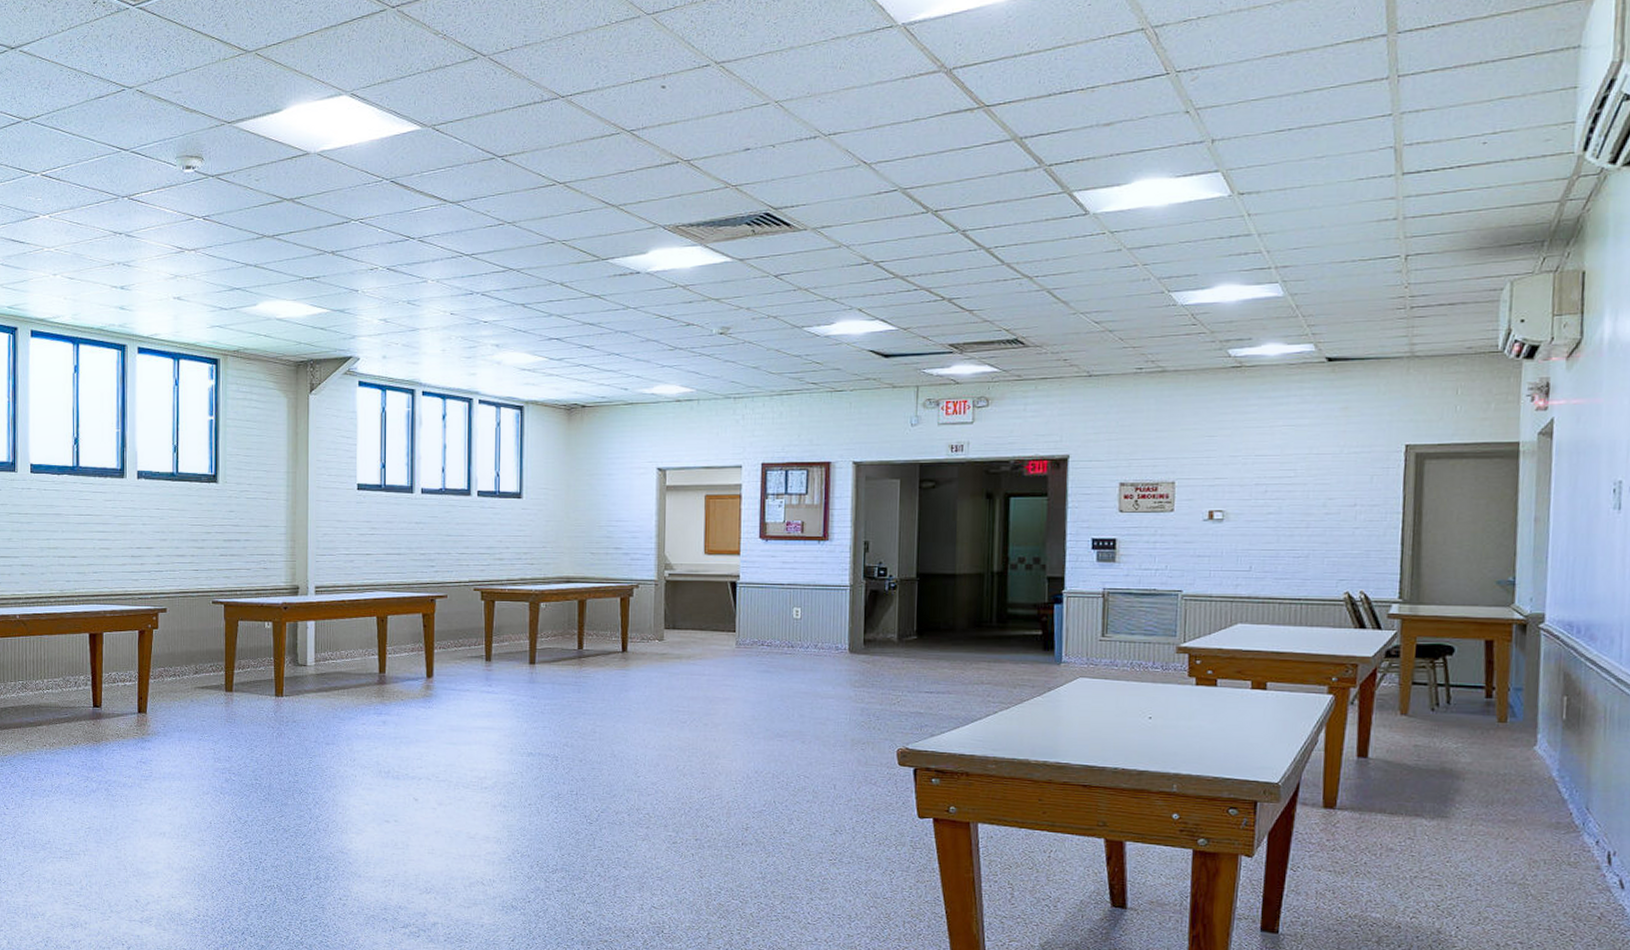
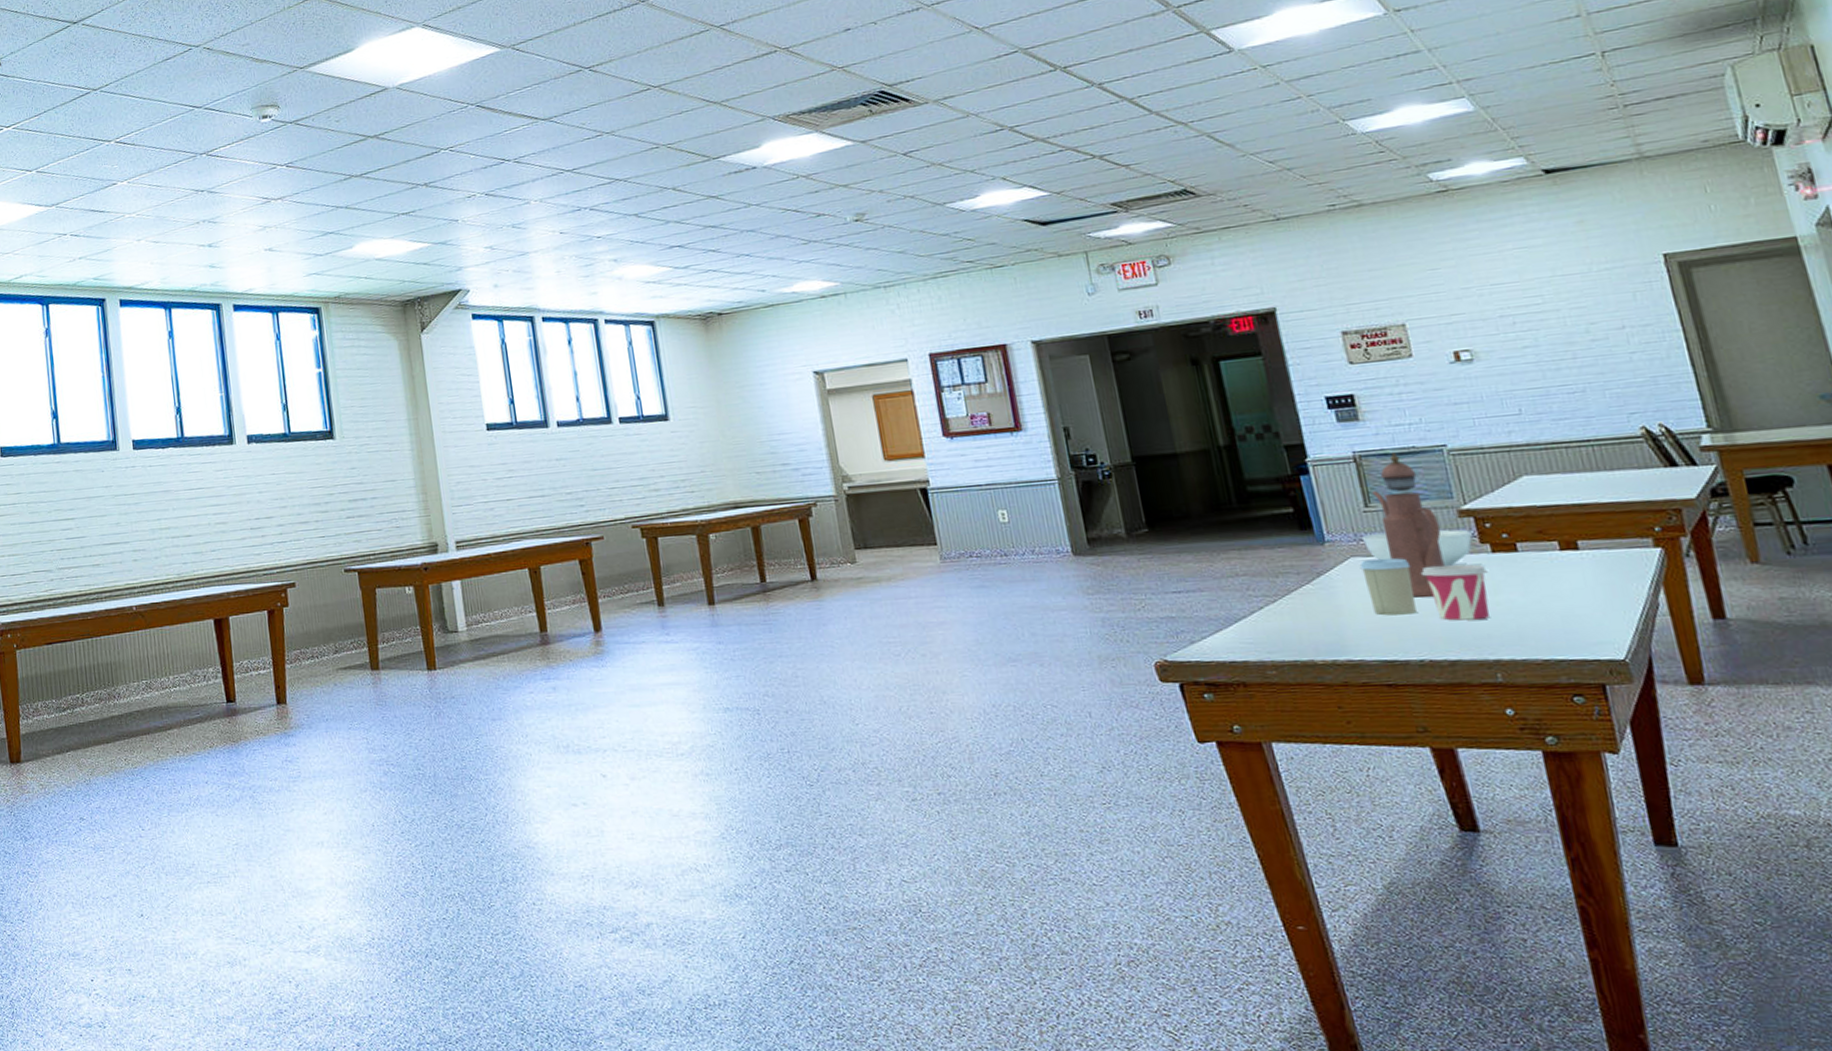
cup: none [1085,680,1127,729] -> present [1359,558,1417,616]
bowl: none [1092,660,1184,693] -> present [1361,529,1473,566]
coffeepot: none [1111,593,1160,716] -> present [1372,452,1445,598]
cup: none [1133,691,1188,739] -> present [1420,564,1490,621]

